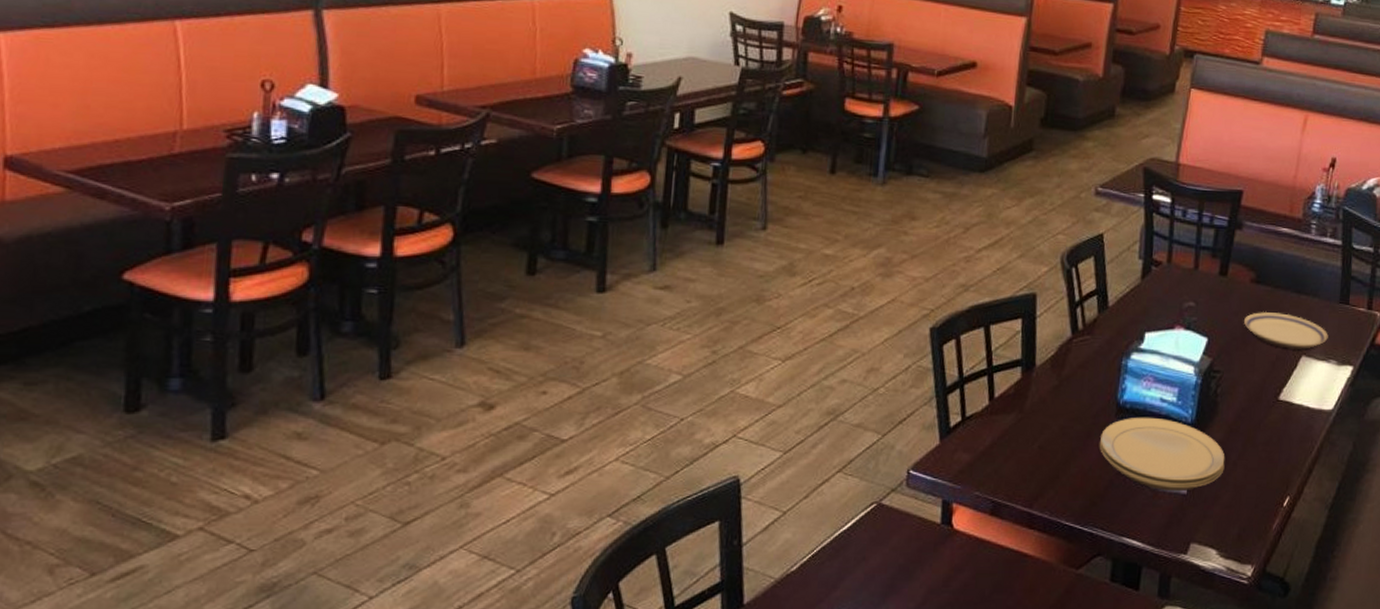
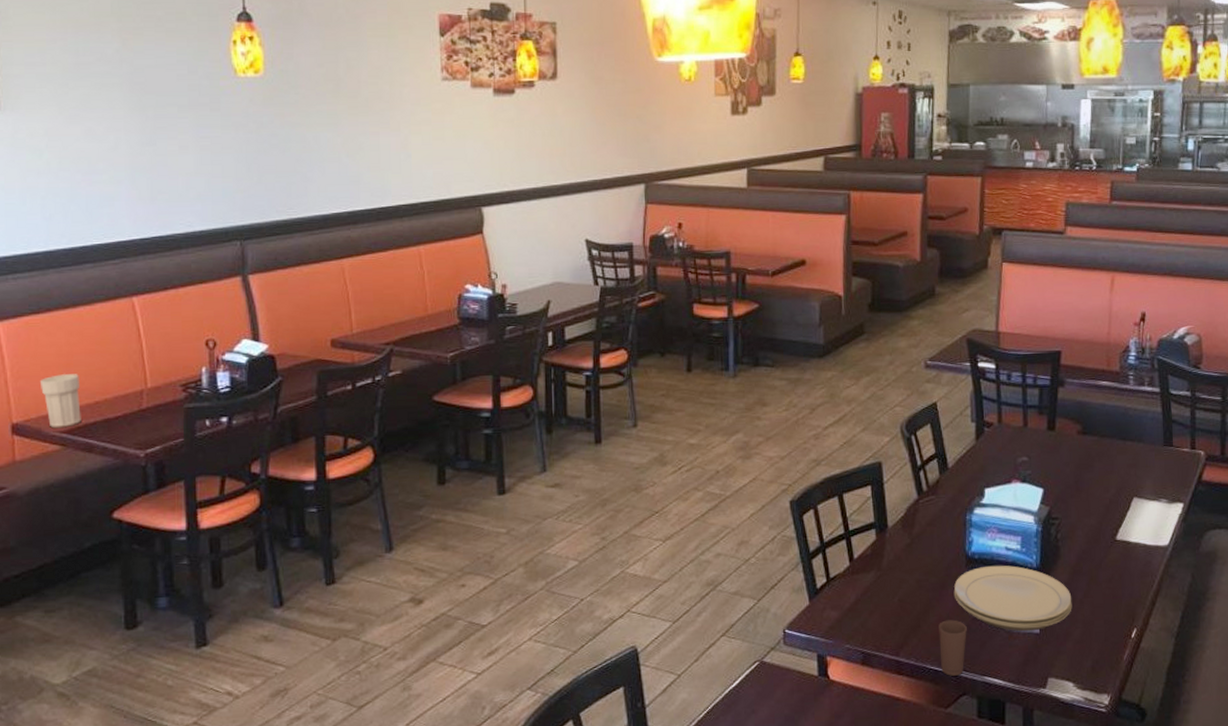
cup: none [46,103,98,168] -> present [39,374,81,429]
cup: none [1077,473,1109,534] -> present [939,620,967,676]
plate: present [1244,311,1328,351] -> none [1076,459,1157,493]

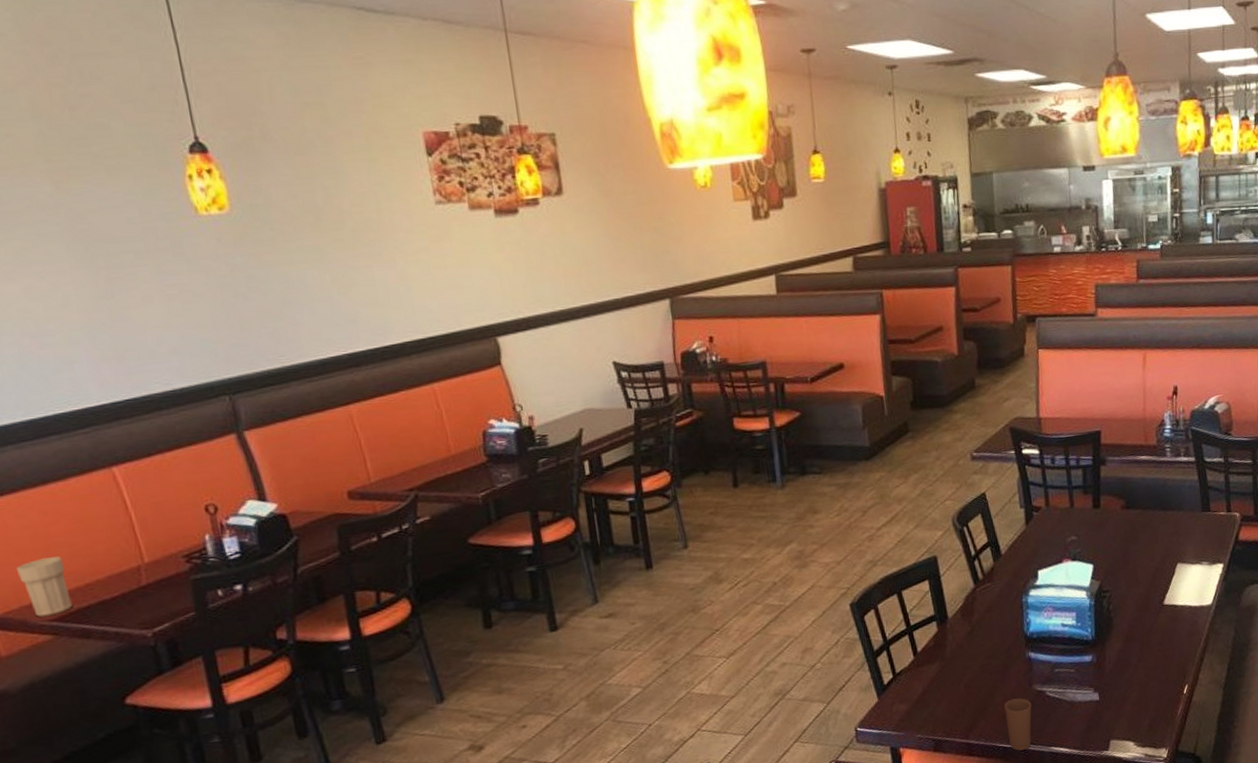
plate: present [953,565,1072,632] -> none [1016,640,1128,702]

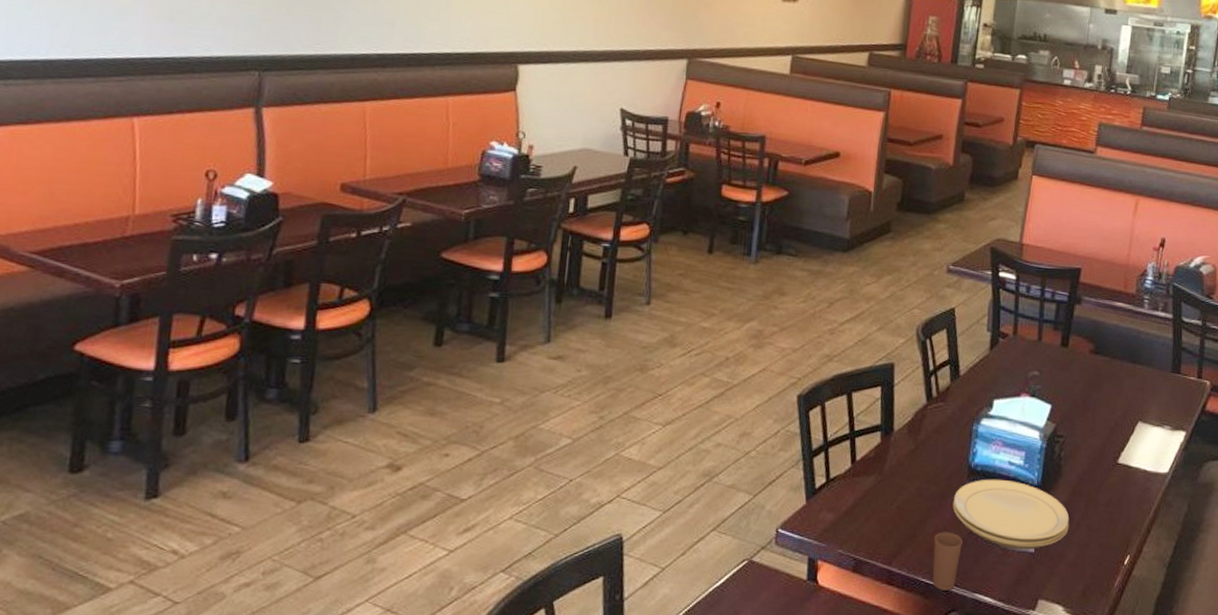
cup: present [15,556,73,618] -> none [16,191,61,249]
plate: none [1016,640,1128,702] -> present [952,479,1069,550]

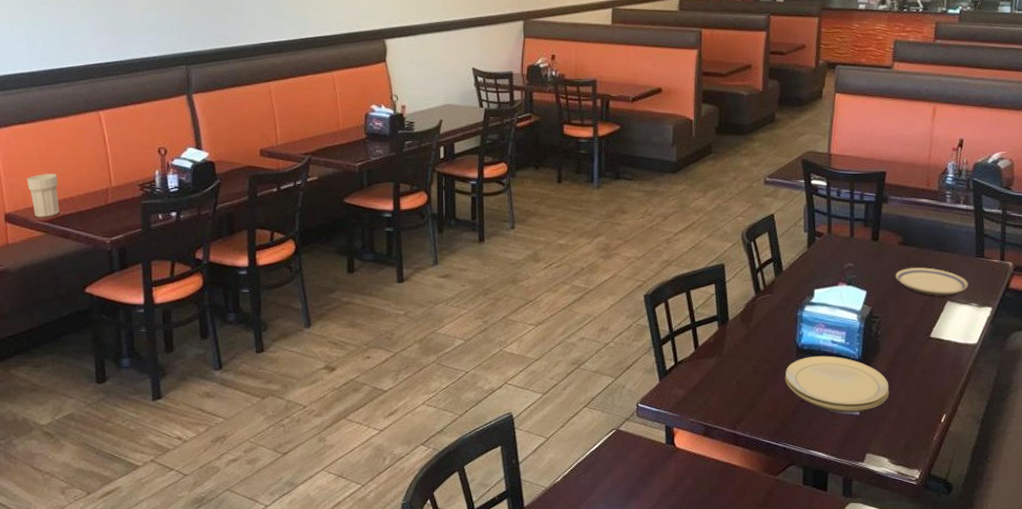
cup: none [16,191,61,249] -> present [26,174,60,218]
cup: present [932,532,963,591] -> none [771,401,796,448]
plate: none [1084,380,1162,417] -> present [896,267,968,297]

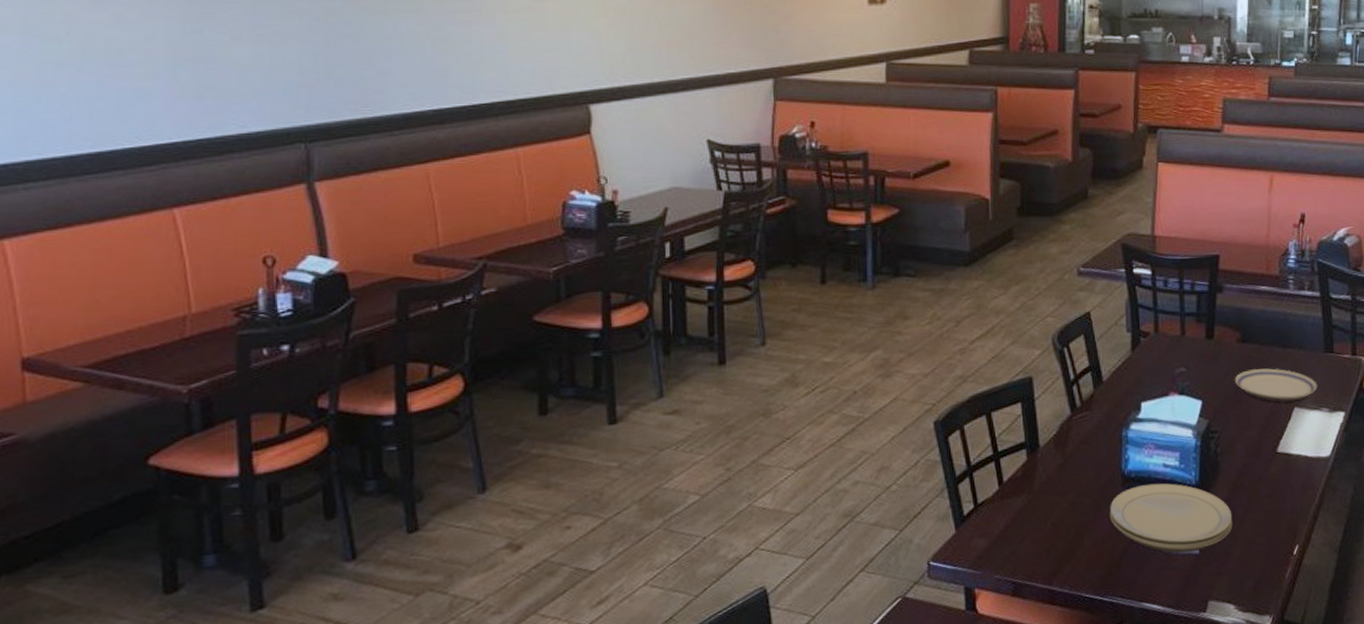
cup: present [26,174,60,218] -> none [57,298,109,363]

